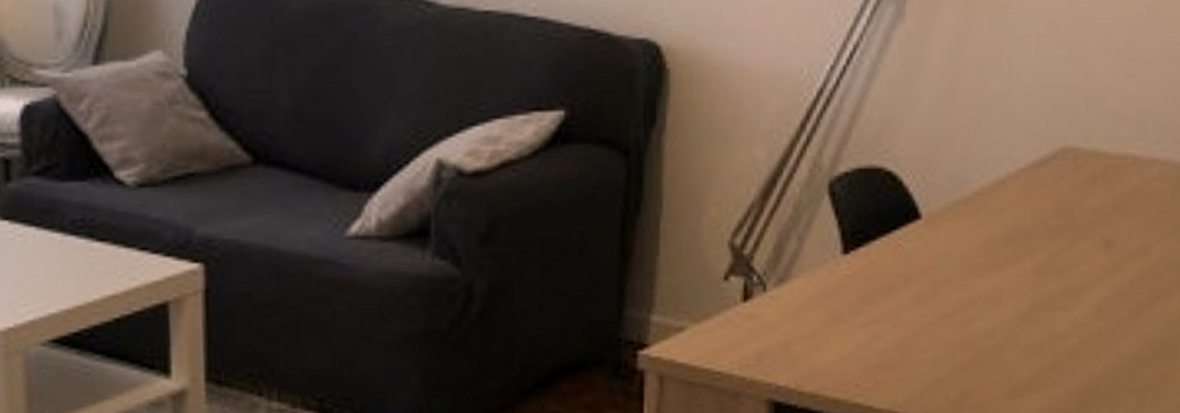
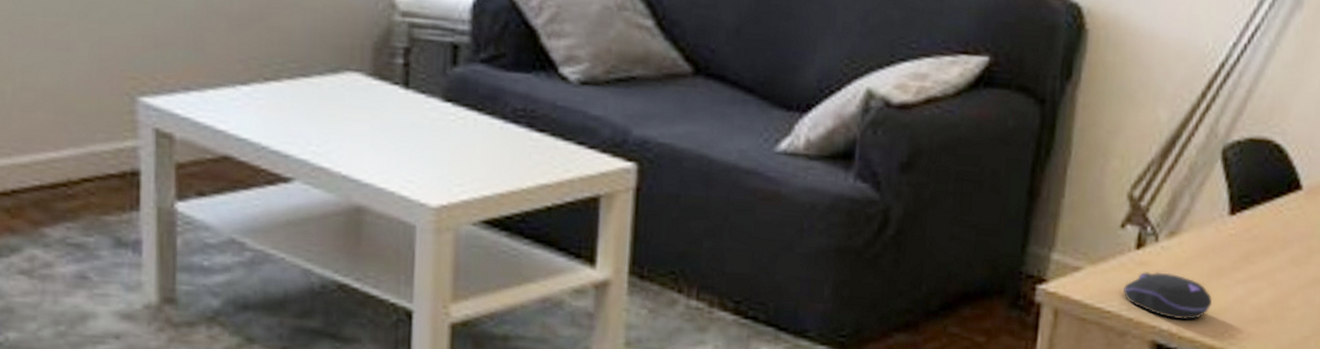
computer mouse: none [733,324,832,374] -> present [1123,272,1213,320]

